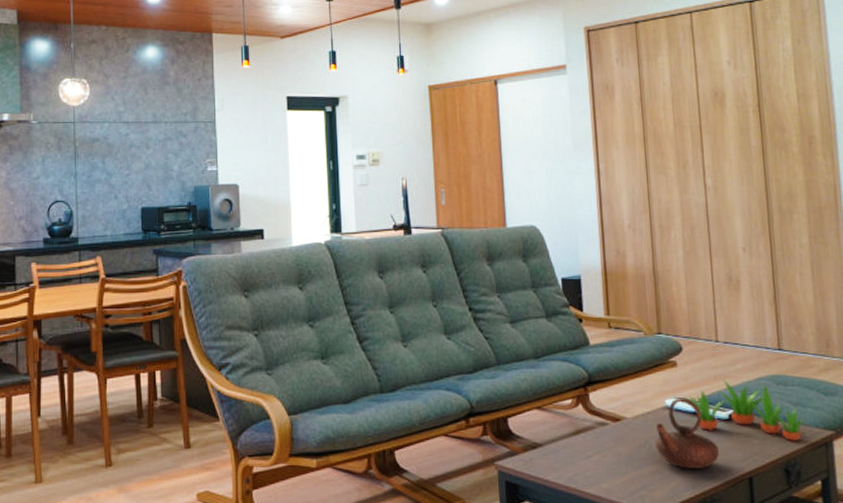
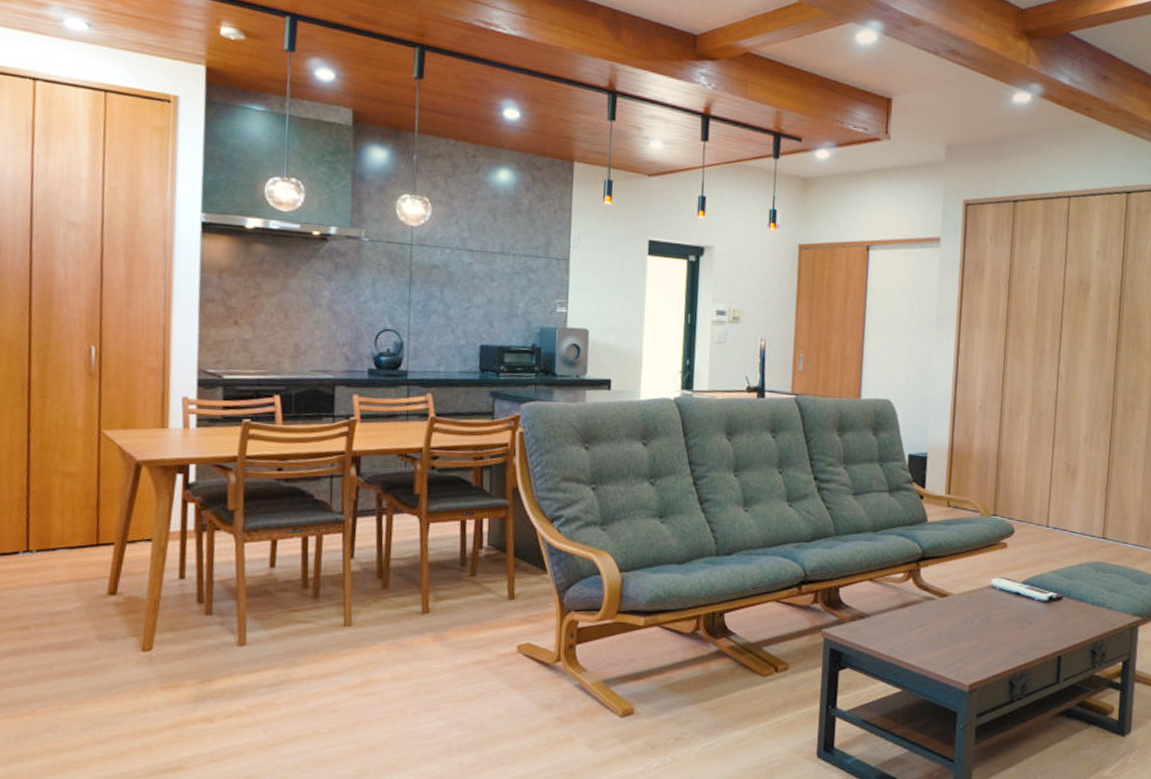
teapot: present [655,398,720,469] -> none [976,578,1035,646]
succulent plant: present [683,381,805,442] -> none [1008,564,1116,626]

